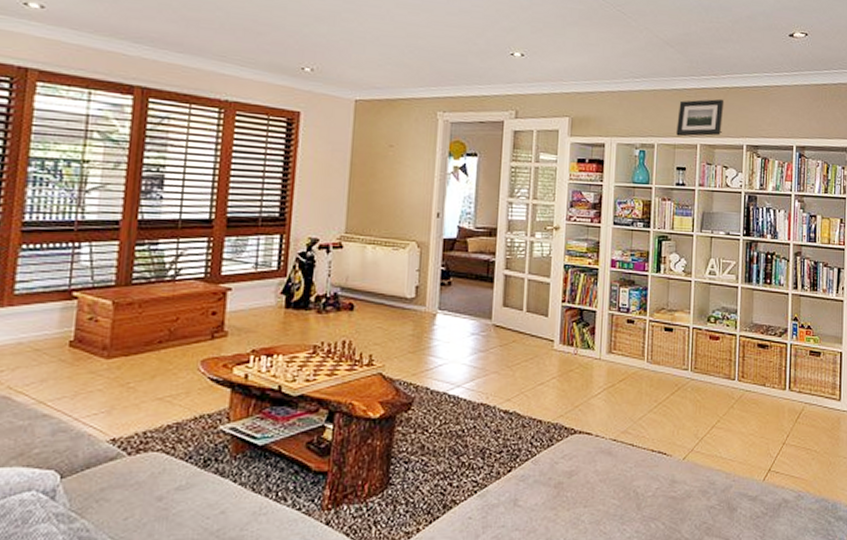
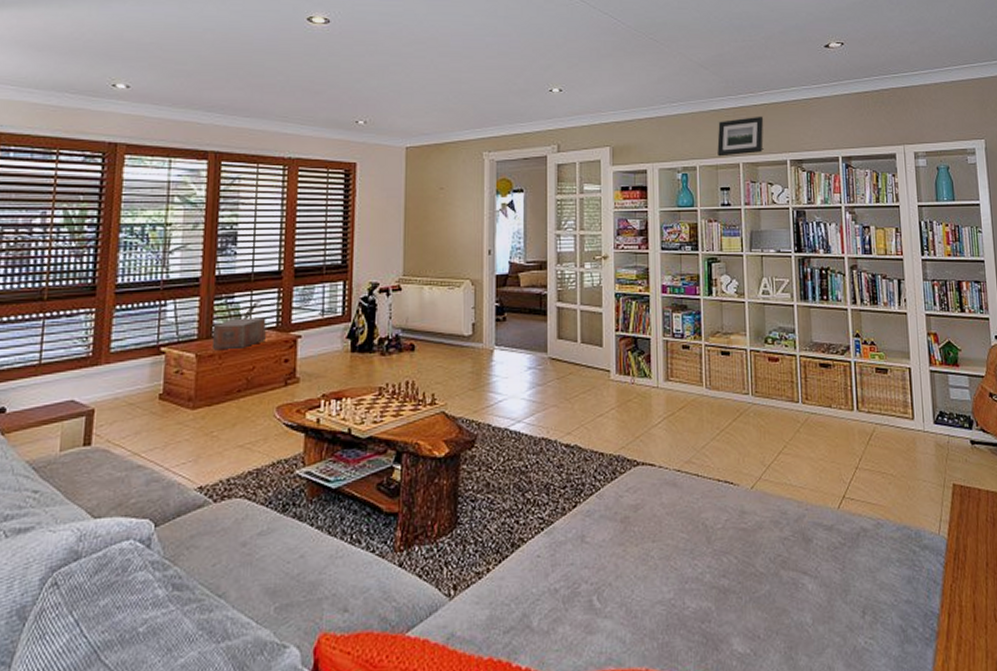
decorative box: none [131,266,194,298] -> present [211,317,266,349]

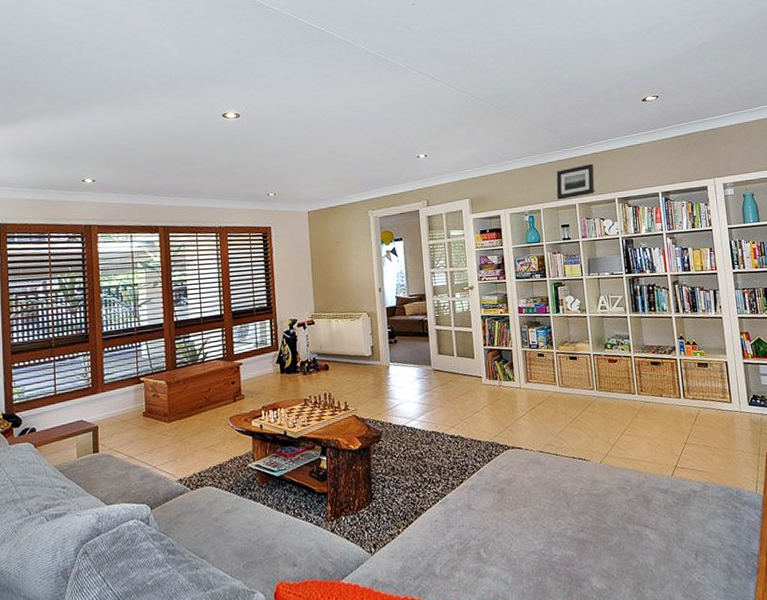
decorative box: present [211,317,266,349] -> none [176,351,216,377]

